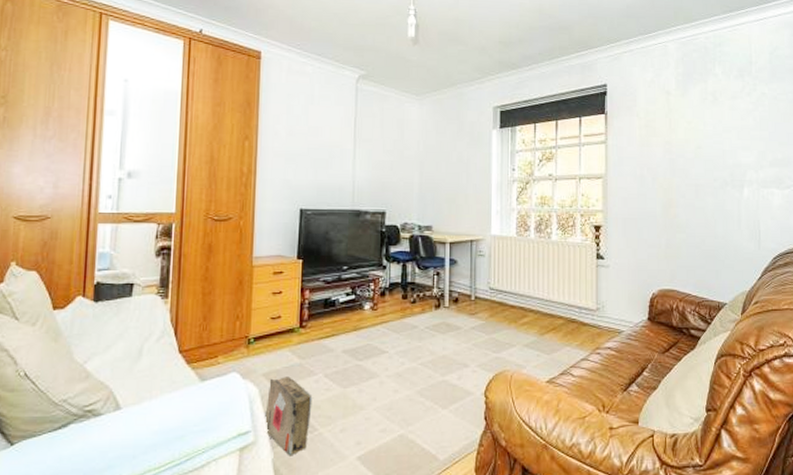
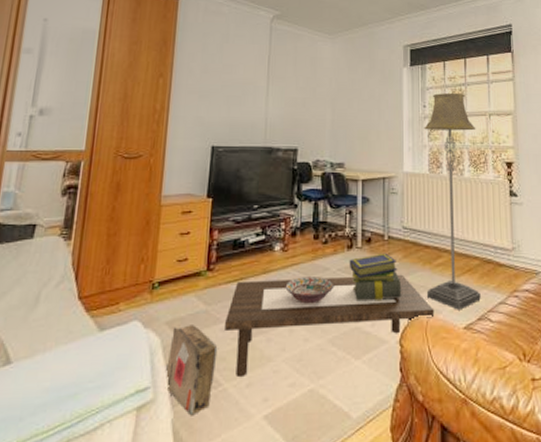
coffee table: none [319,332,519,424] -> present [225,274,435,378]
decorative bowl: none [375,334,423,359] -> present [285,277,334,304]
stack of books: none [436,312,488,357] -> present [349,253,402,302]
floor lamp: none [511,155,565,366] -> present [424,92,481,310]

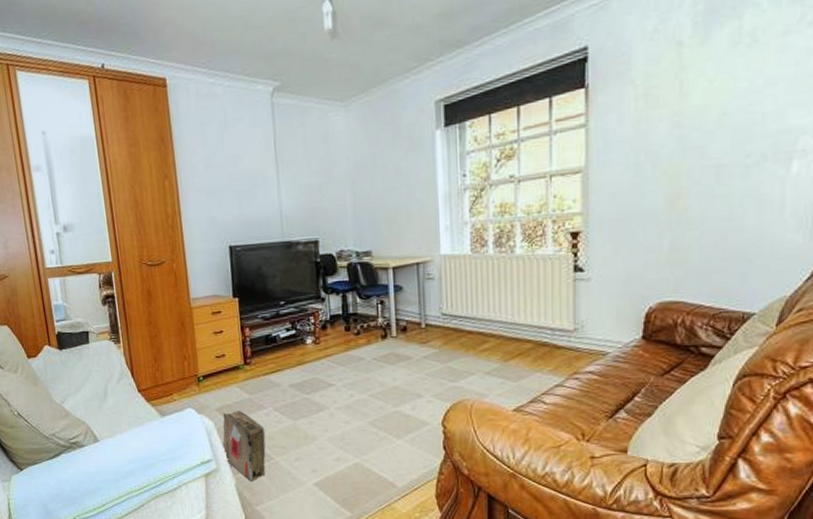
coffee table: present [225,274,435,378] -> none [268,361,480,453]
decorative bowl: present [285,277,334,304] -> none [321,366,371,391]
stack of books: present [349,253,402,302] -> none [384,340,443,388]
floor lamp: present [424,92,481,310] -> none [464,153,533,394]

